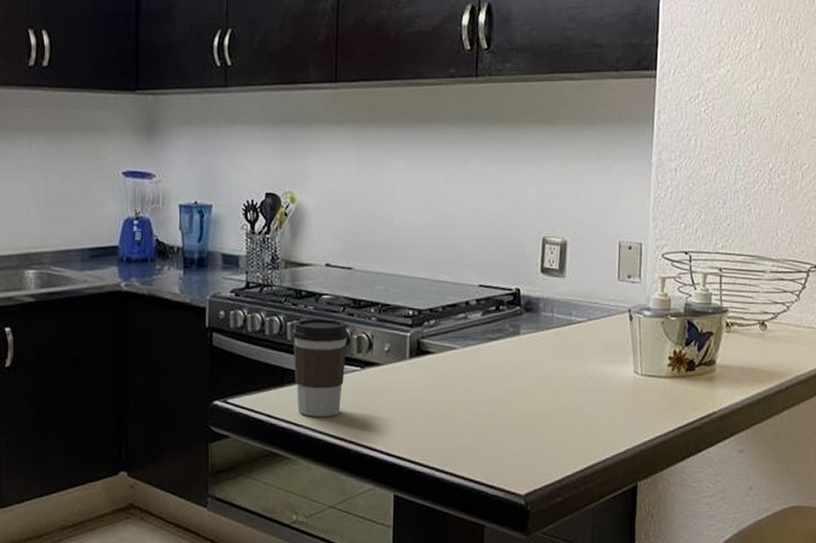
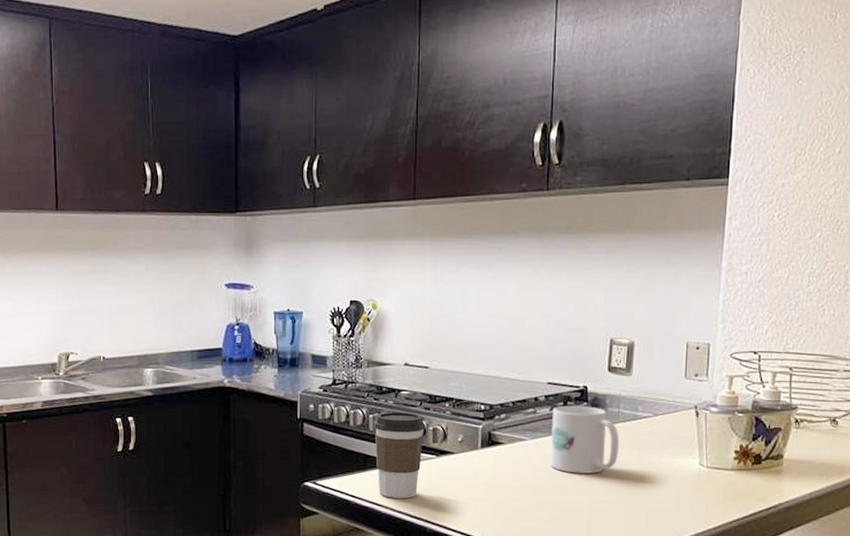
mug: none [482,309,554,384] -> present [550,405,620,474]

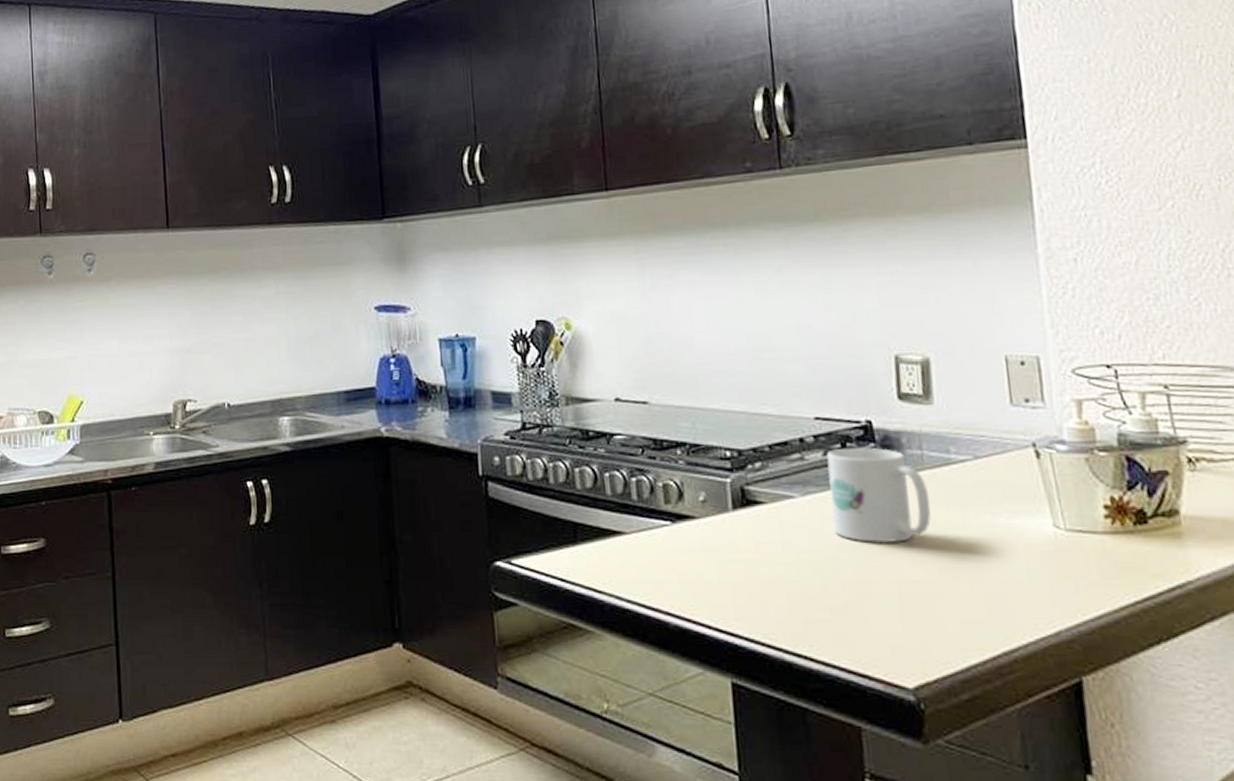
coffee cup: present [373,412,425,498] -> none [581,463,652,582]

